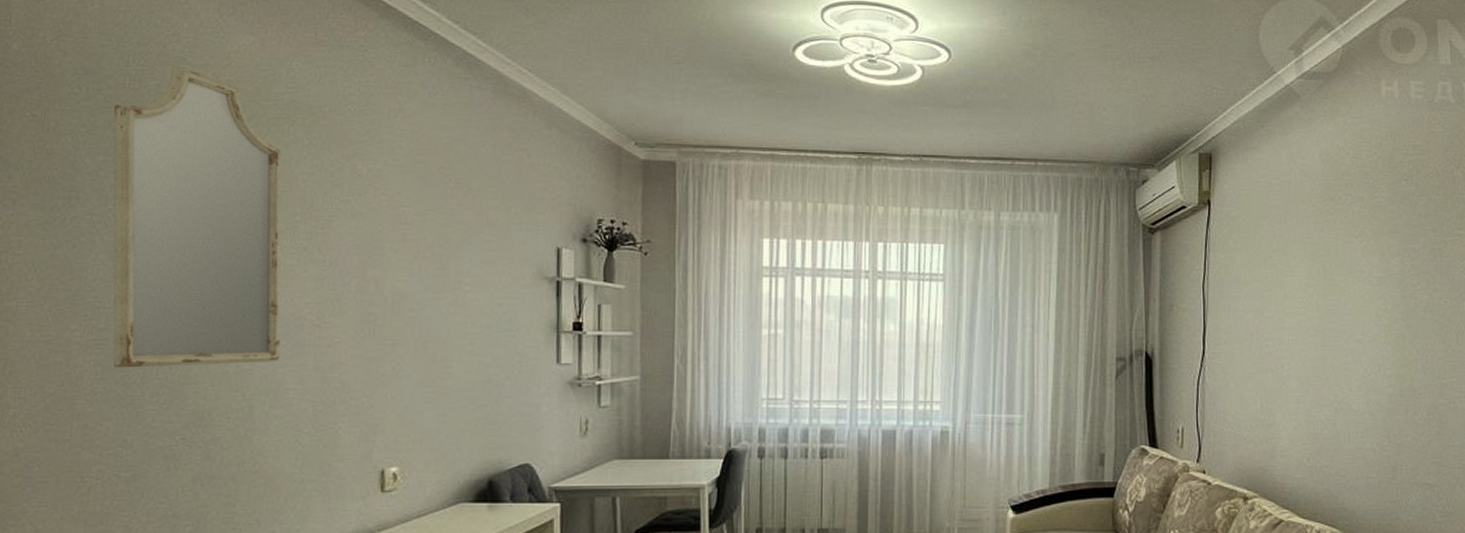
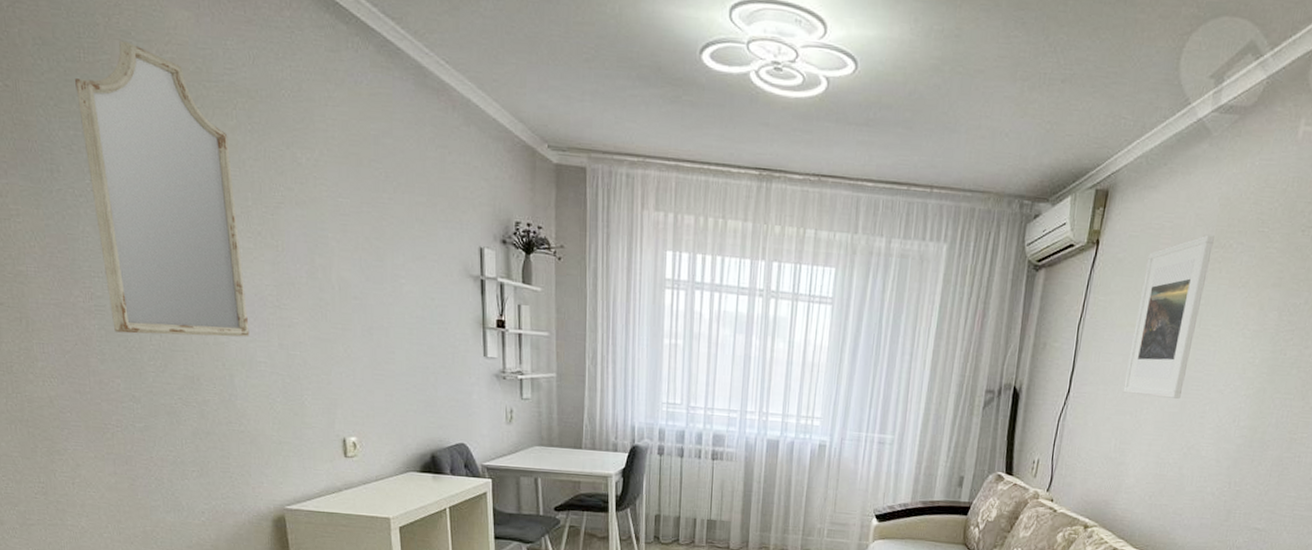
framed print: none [1259,189,1323,352] -> present [1123,235,1215,399]

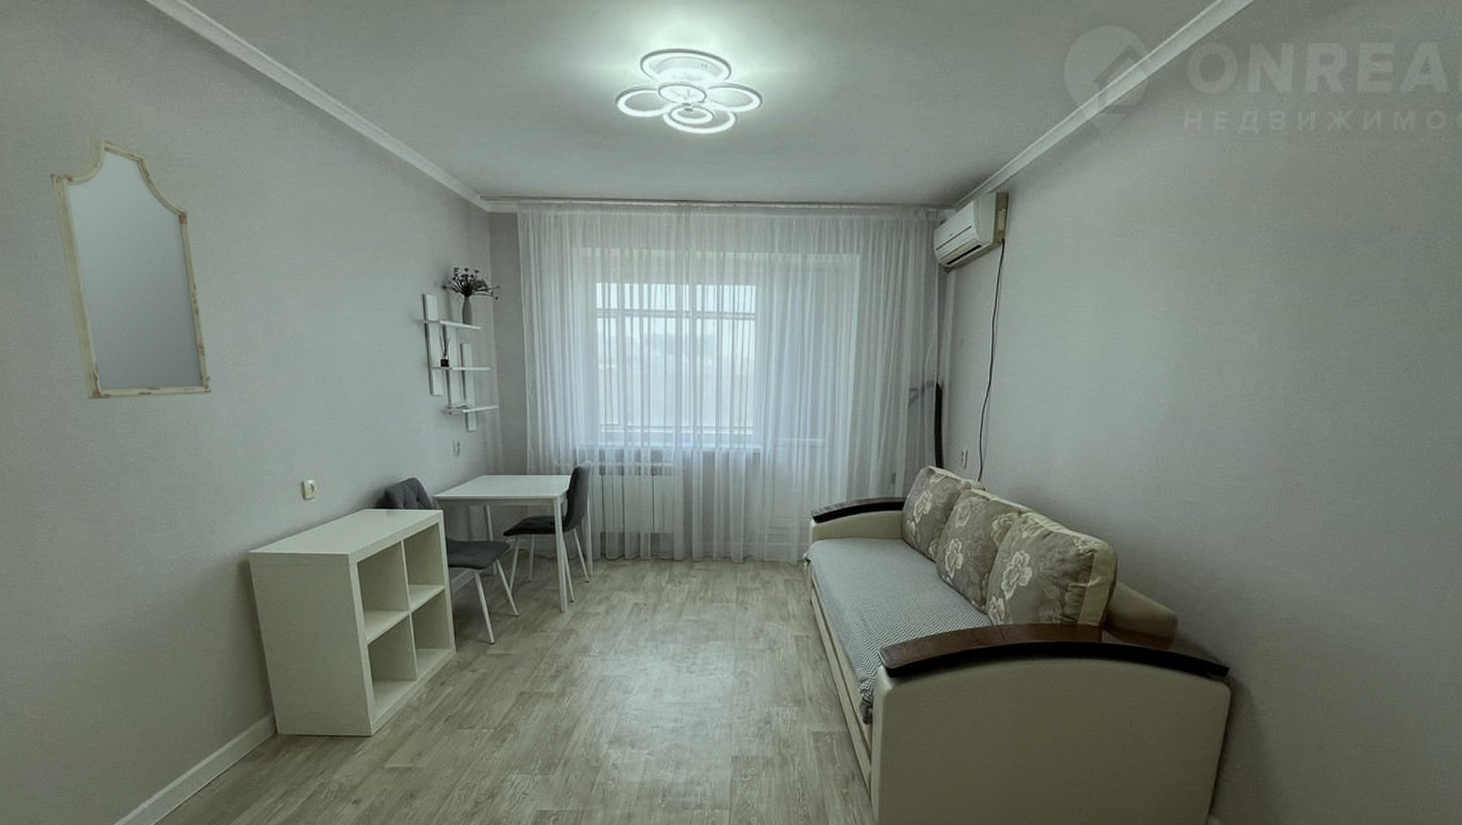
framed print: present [1123,235,1215,399] -> none [1042,226,1115,382]

